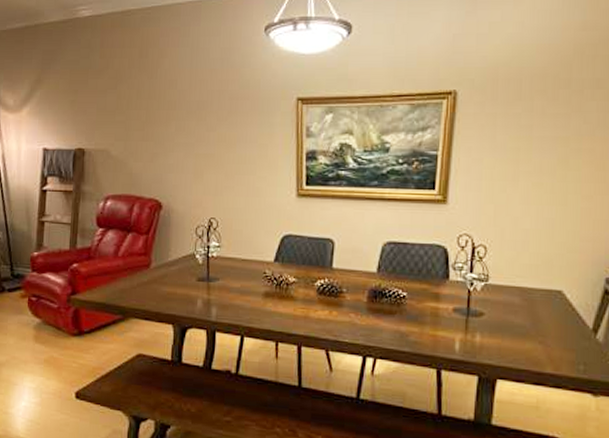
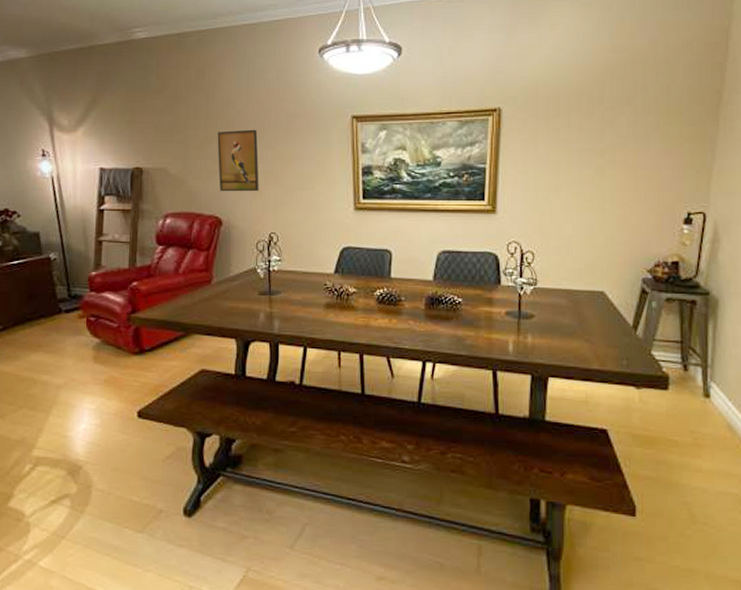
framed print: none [159,111,200,176] -> present [217,129,259,192]

